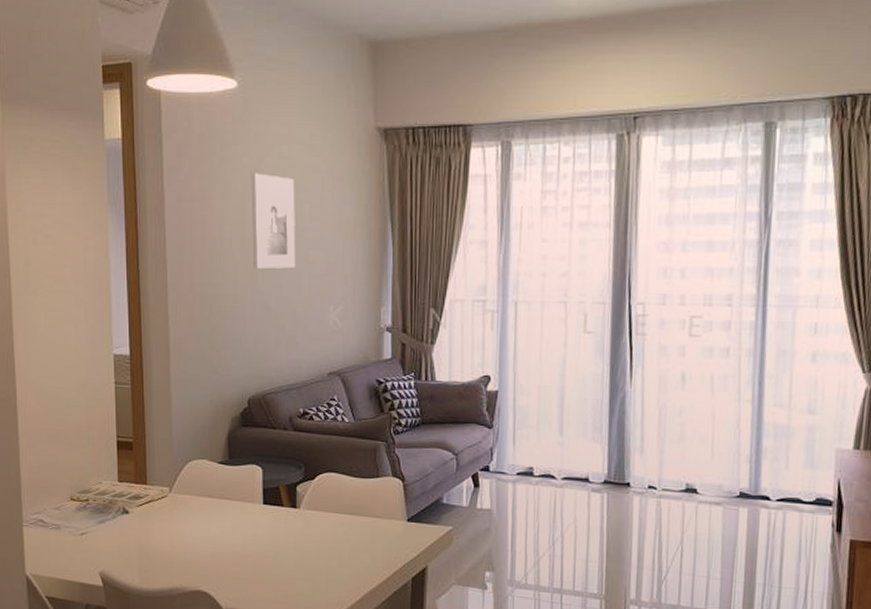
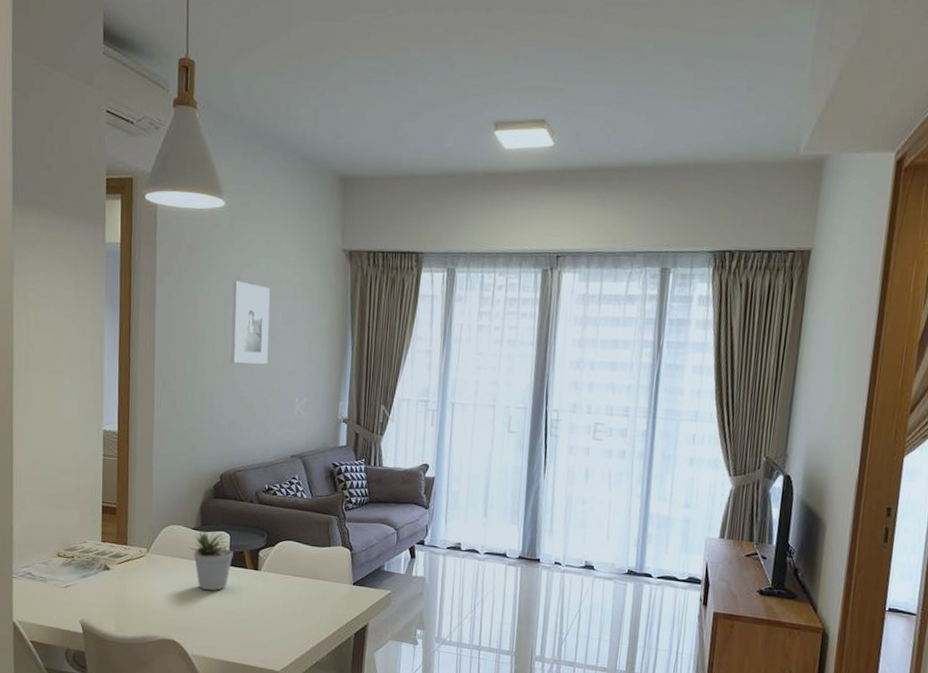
potted plant: none [217,462,267,534] -> present [189,528,233,591]

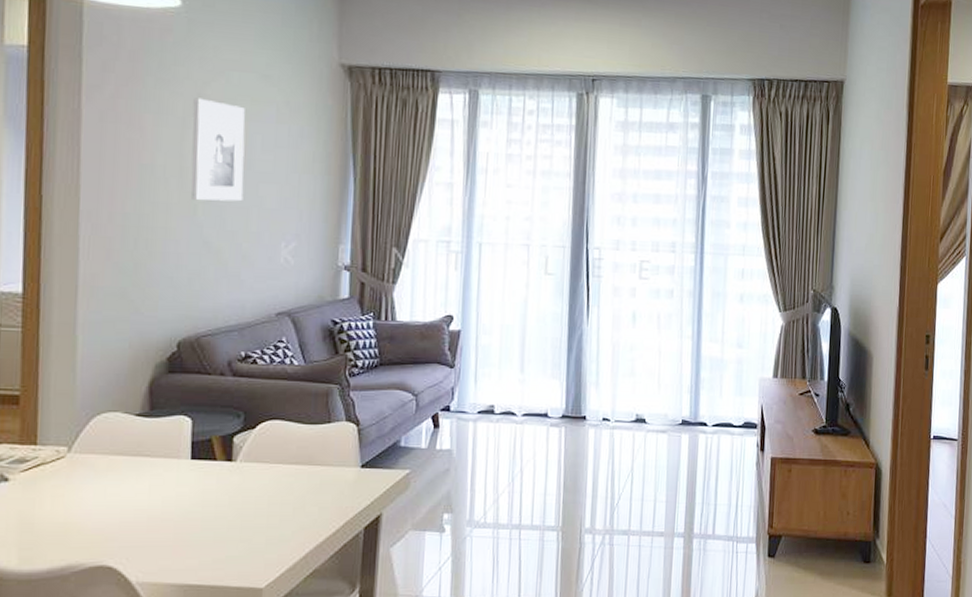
potted plant: present [189,528,233,591] -> none [132,414,197,495]

